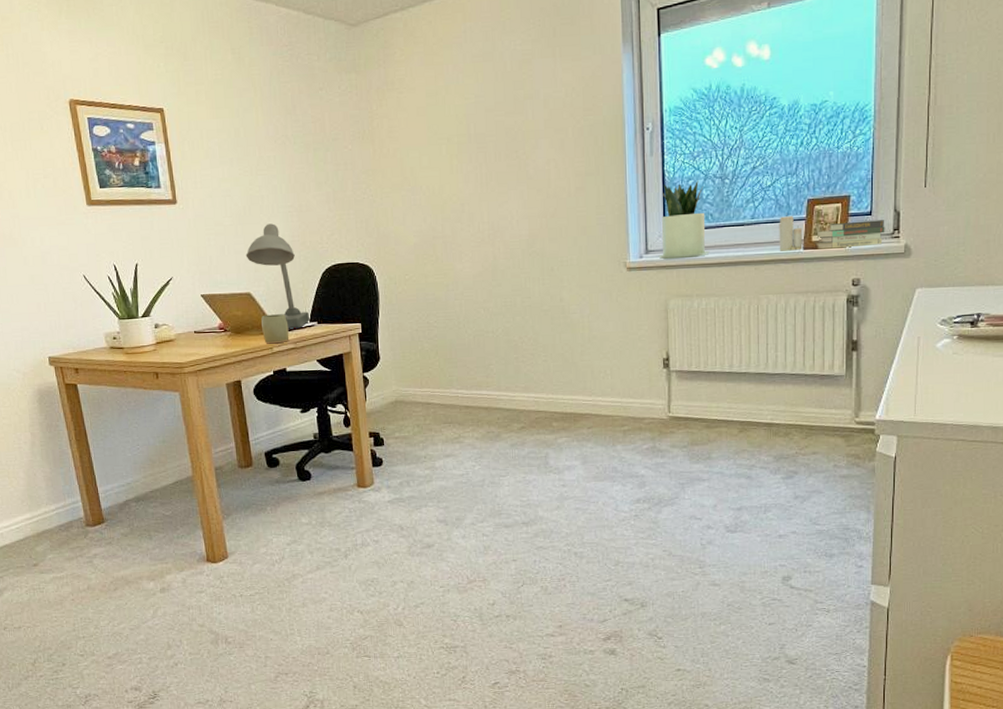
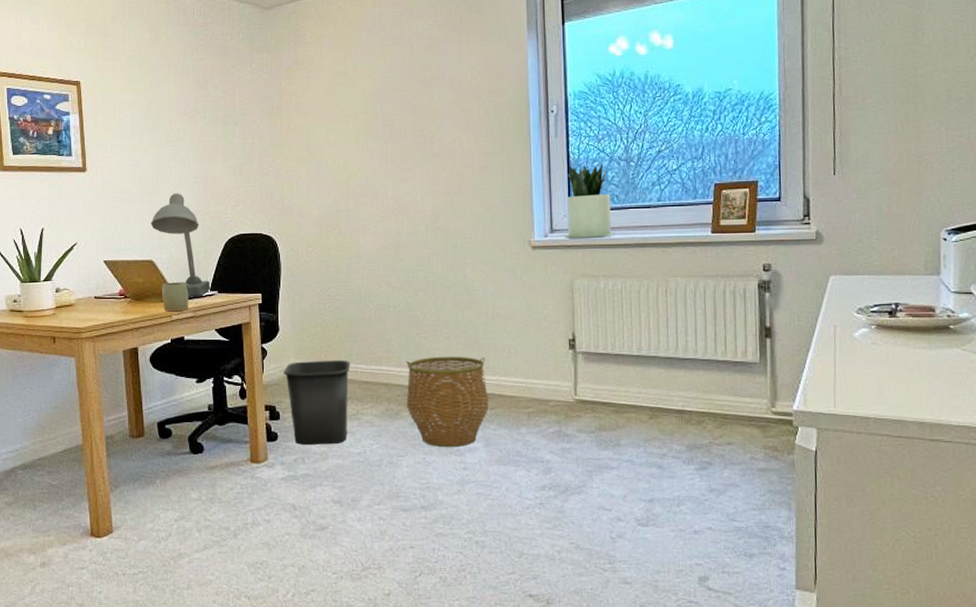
waste bin: none [385,385,452,469] -> present [283,360,351,445]
basket: none [506,378,587,466] -> present [406,356,490,447]
candle: present [779,213,803,251] -> none [686,196,711,234]
books: present [814,220,885,250] -> none [722,206,795,234]

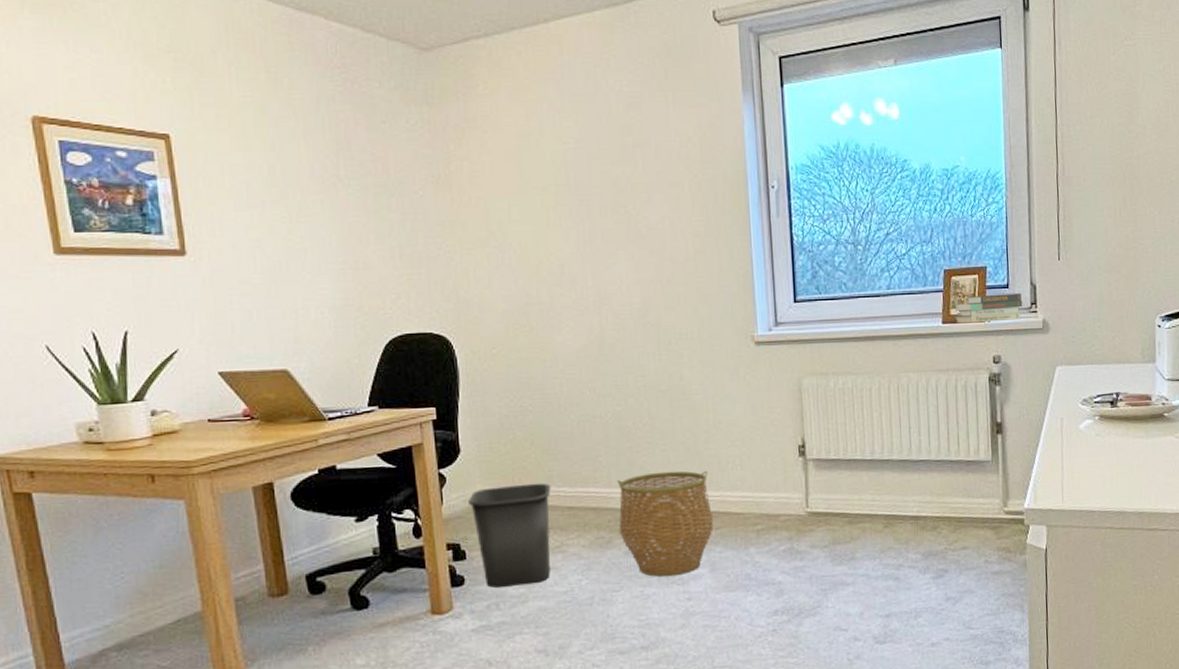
desk lamp: present [150,193,211,297] -> none [281,283,369,416]
mug: present [161,282,189,312] -> none [301,396,341,435]
planter: present [563,162,616,239] -> none [789,245,845,333]
books: none [722,206,795,234] -> present [953,293,1023,324]

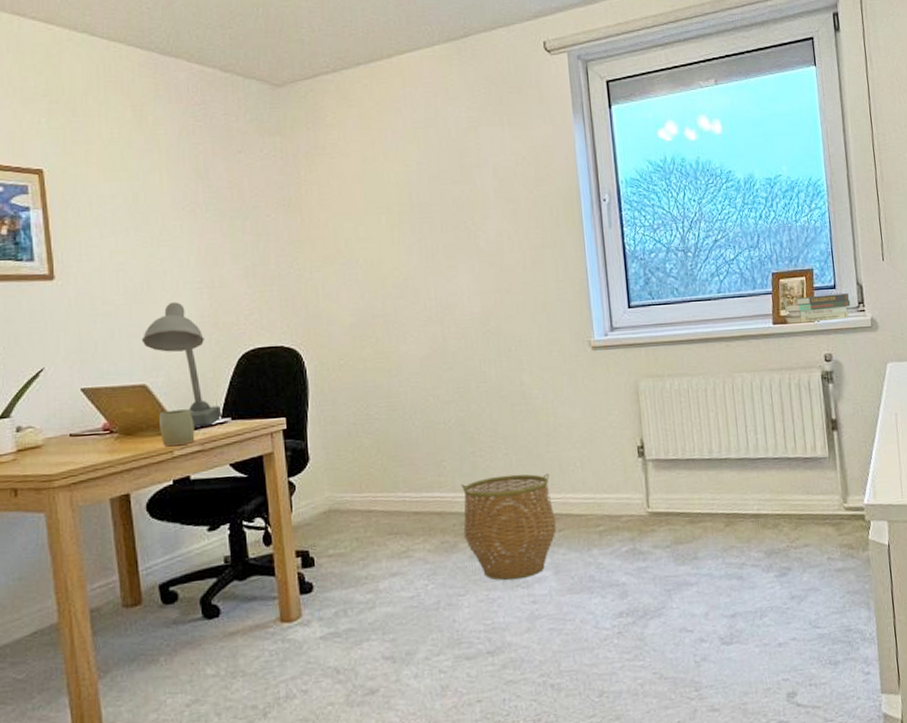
desk lamp: none [281,283,369,416] -> present [141,302,222,428]
mug: none [301,396,341,435] -> present [158,409,195,447]
waste bin: present [467,483,551,588] -> none [316,488,397,594]

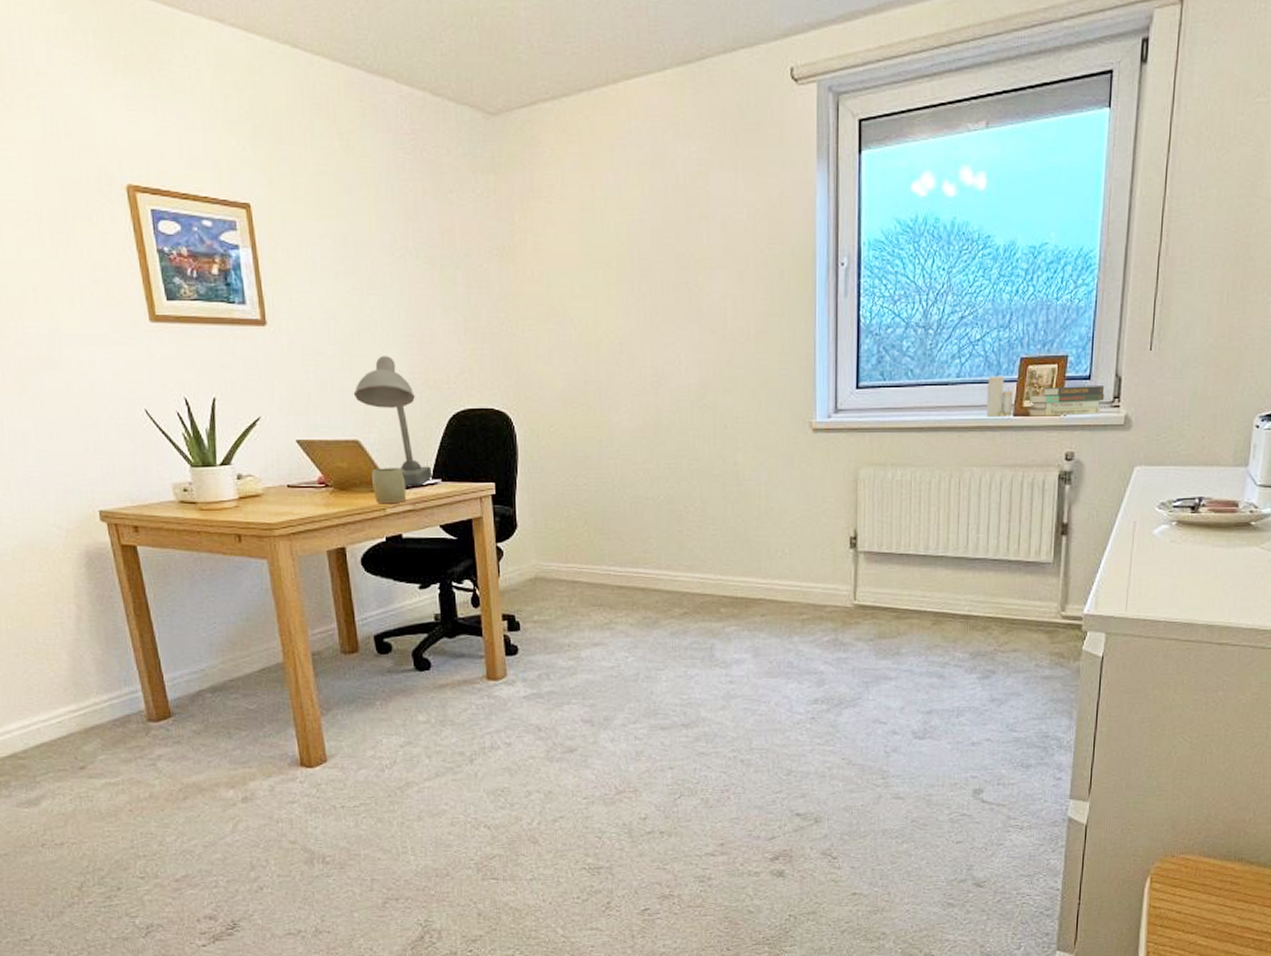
basket: present [461,473,557,580] -> none [666,556,760,658]
candle: none [746,286,772,327] -> present [986,372,1013,417]

